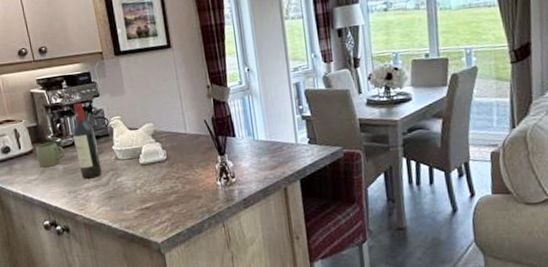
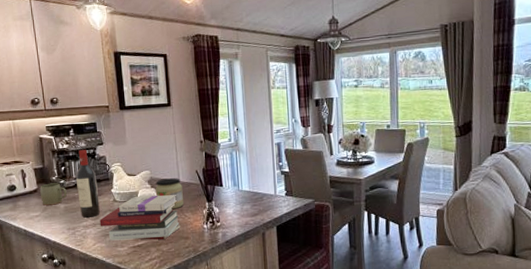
books: none [102,149,191,204] -> present [99,195,180,241]
jar: none [160,129,194,166] -> present [155,178,185,210]

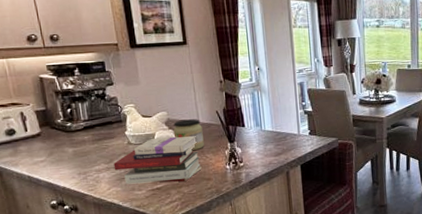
mug: present [40,183,67,206] -> none [43,126,75,150]
wine bottle: present [75,149,100,218] -> none [83,89,114,162]

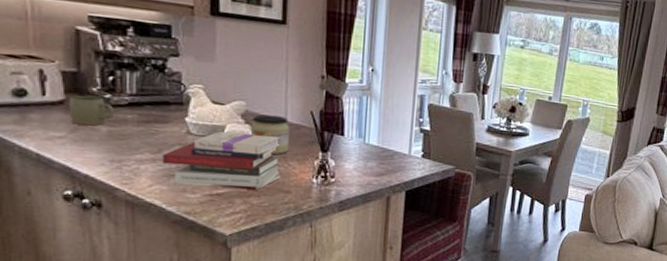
mug: none [43,126,75,150] -> present [69,95,114,126]

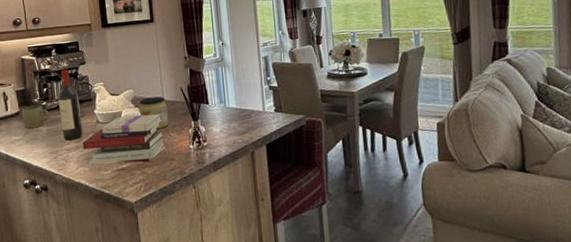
wine bottle: none [130,57,165,150] -> present [57,69,83,141]

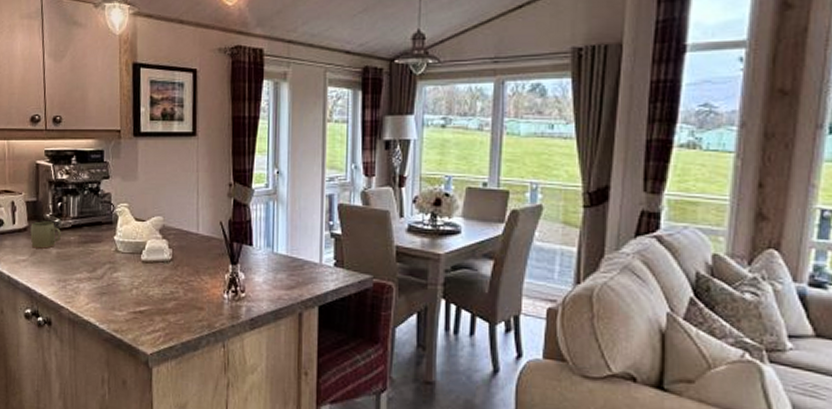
wine bottle: present [57,69,83,141] -> none [73,182,99,269]
books: present [82,114,166,164] -> none [96,247,194,307]
jar: present [139,96,169,130] -> none [167,228,202,270]

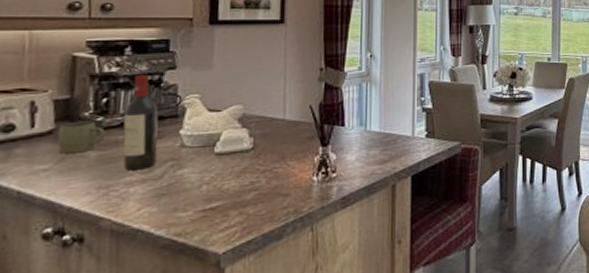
wine bottle: none [73,182,99,269] -> present [123,74,158,171]

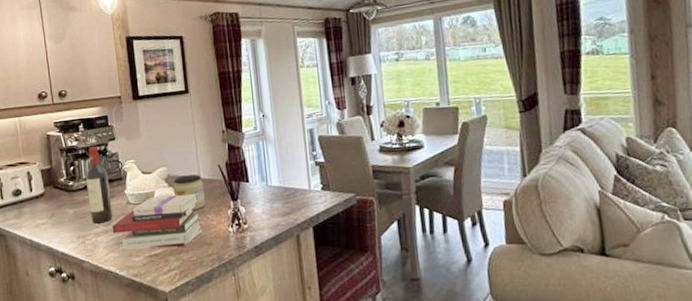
mug: present [57,120,105,154] -> none [47,185,76,211]
books: none [152,137,279,203] -> present [112,194,202,250]
jar: none [247,115,289,157] -> present [173,174,206,211]

